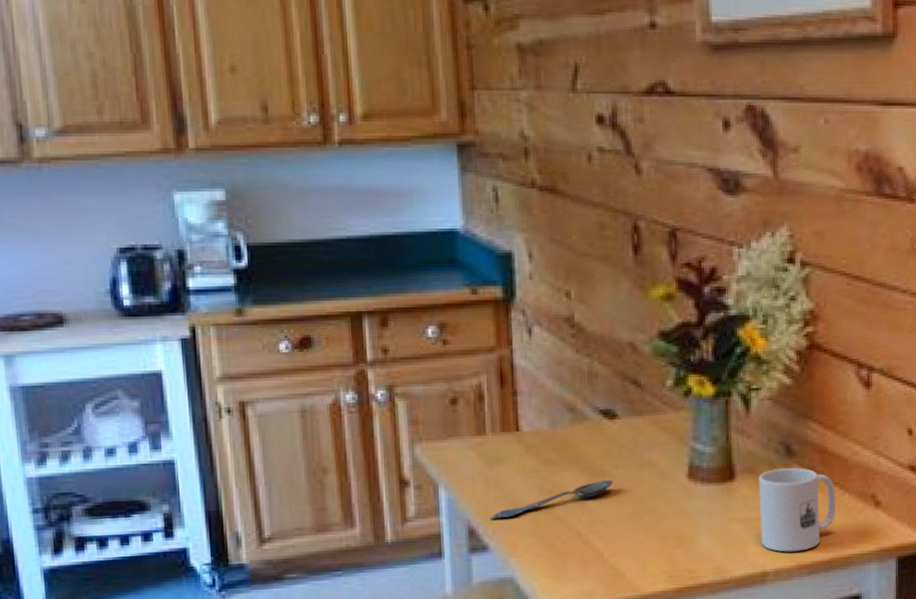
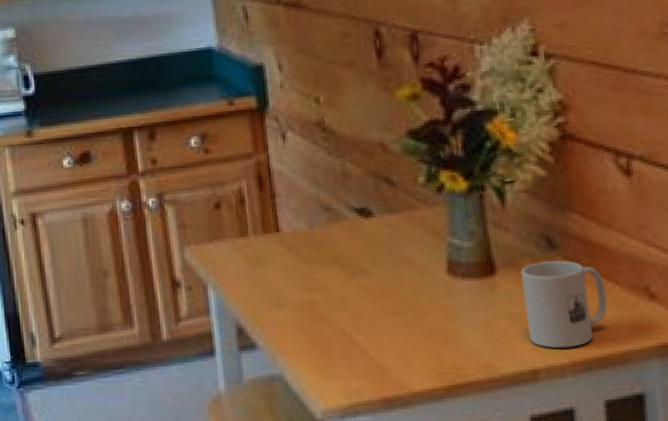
spoon: present [490,480,613,520] -> none [256,277,373,318]

